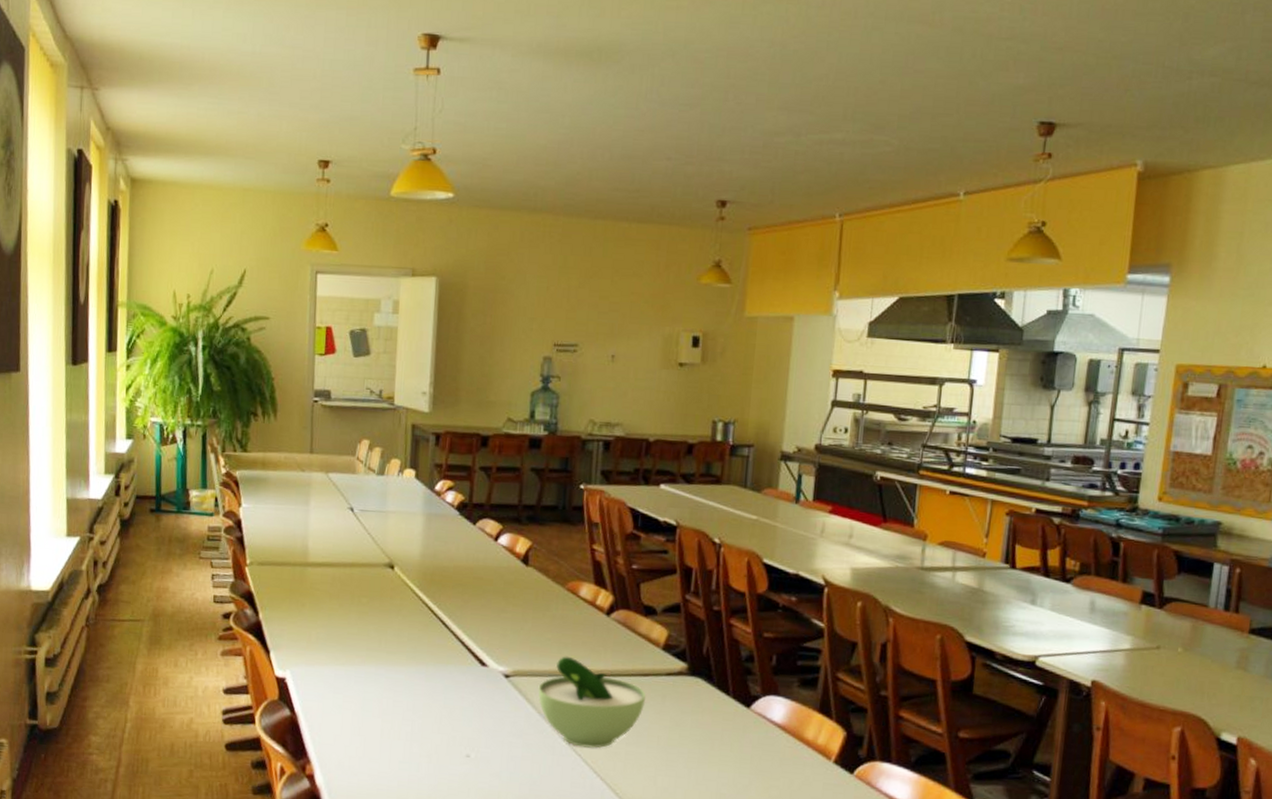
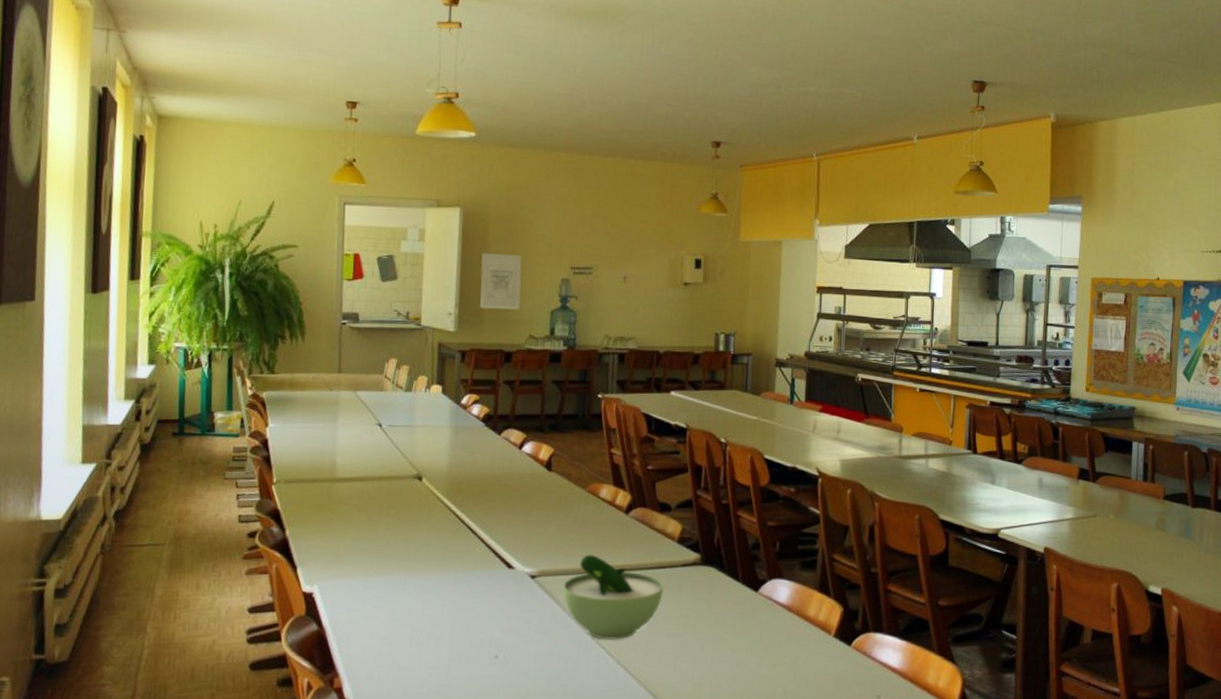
wall art: none [456,327,501,390] -> present [480,253,522,310]

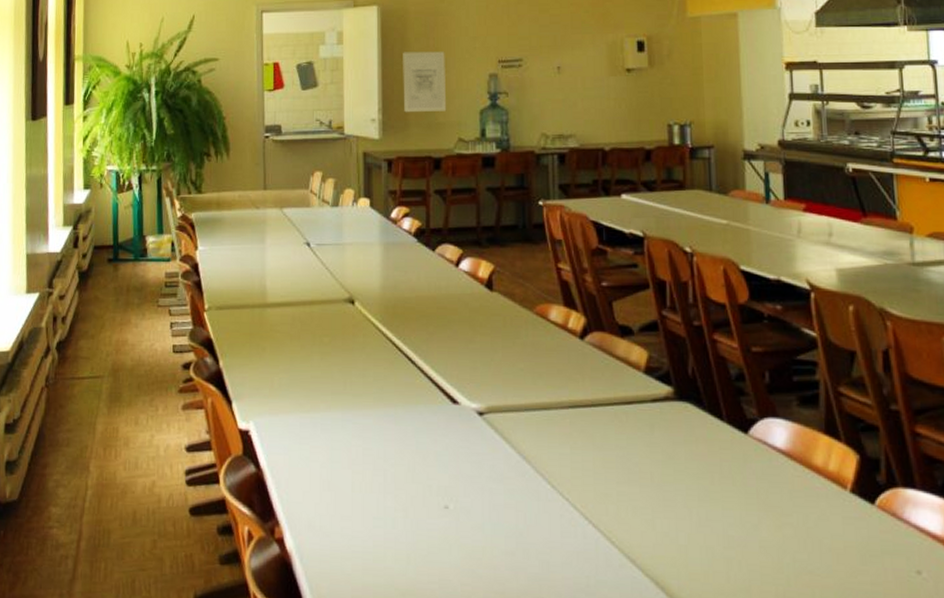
soup bowl: present [562,554,664,640] -> none [515,387,633,491]

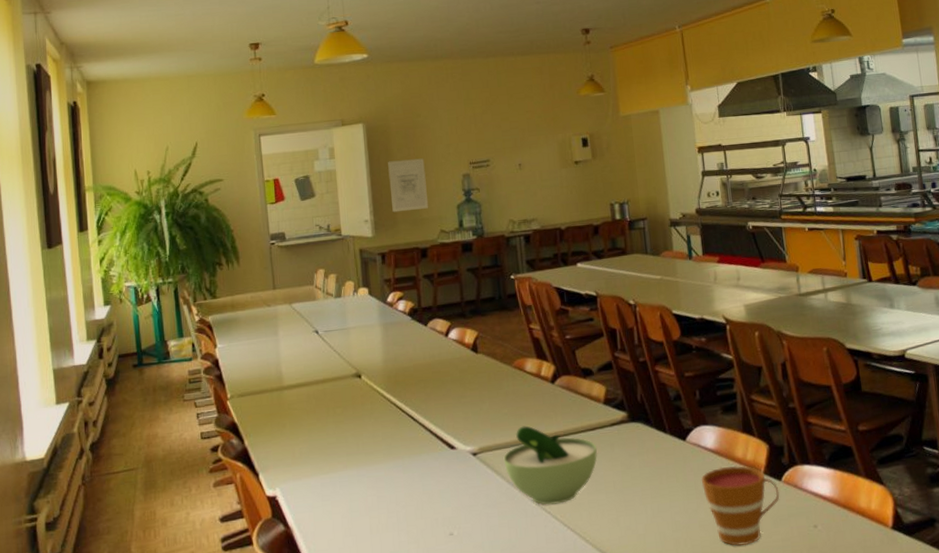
soup bowl: none [515,387,633,491] -> present [503,425,598,506]
cup: none [765,474,871,583] -> present [701,465,780,546]

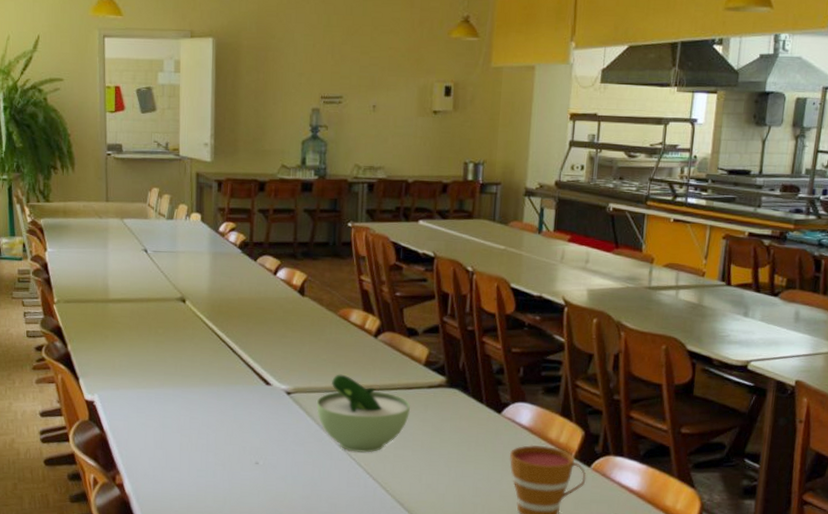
wall art: present [388,158,429,213] -> none [234,83,273,140]

